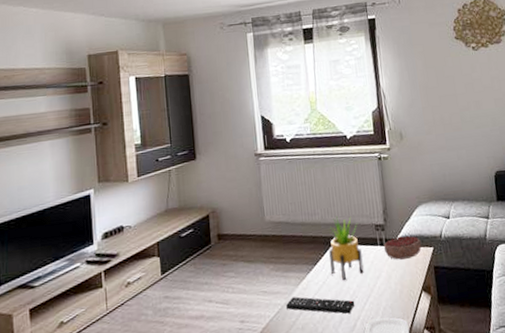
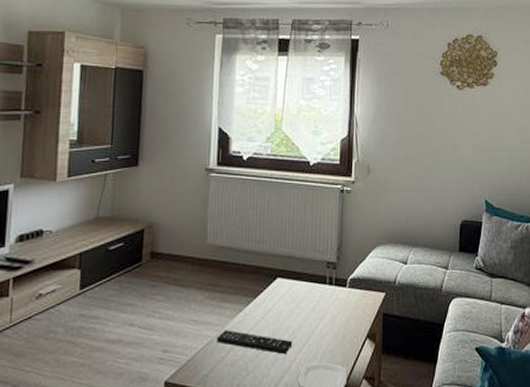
potted plant: present [329,215,364,281] -> none [272,247,309,319]
decorative bowl: present [384,235,421,260] -> none [333,277,373,302]

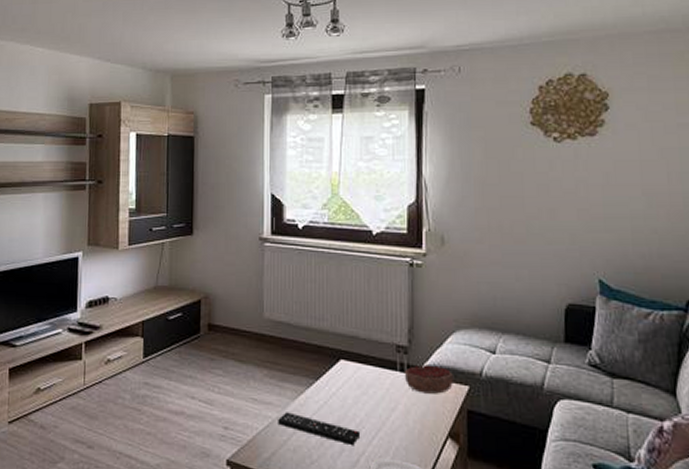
decorative bowl: none [333,277,373,302] -> present [405,365,453,394]

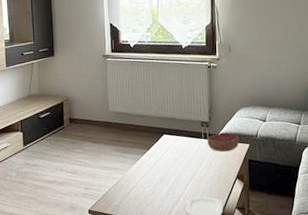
remote control: present [278,412,361,446] -> none [123,173,180,191]

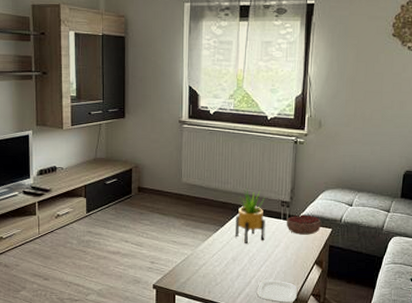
potted plant: none [161,111,189,165] -> present [235,187,266,244]

